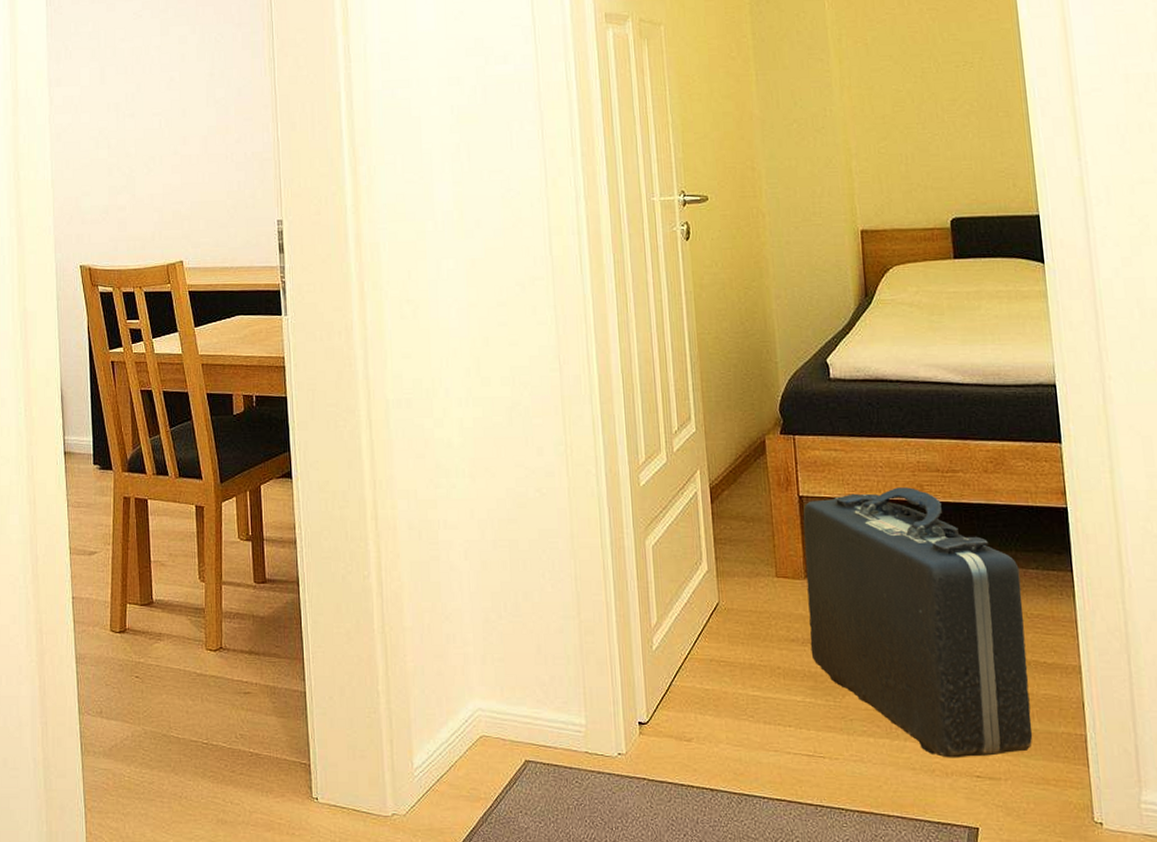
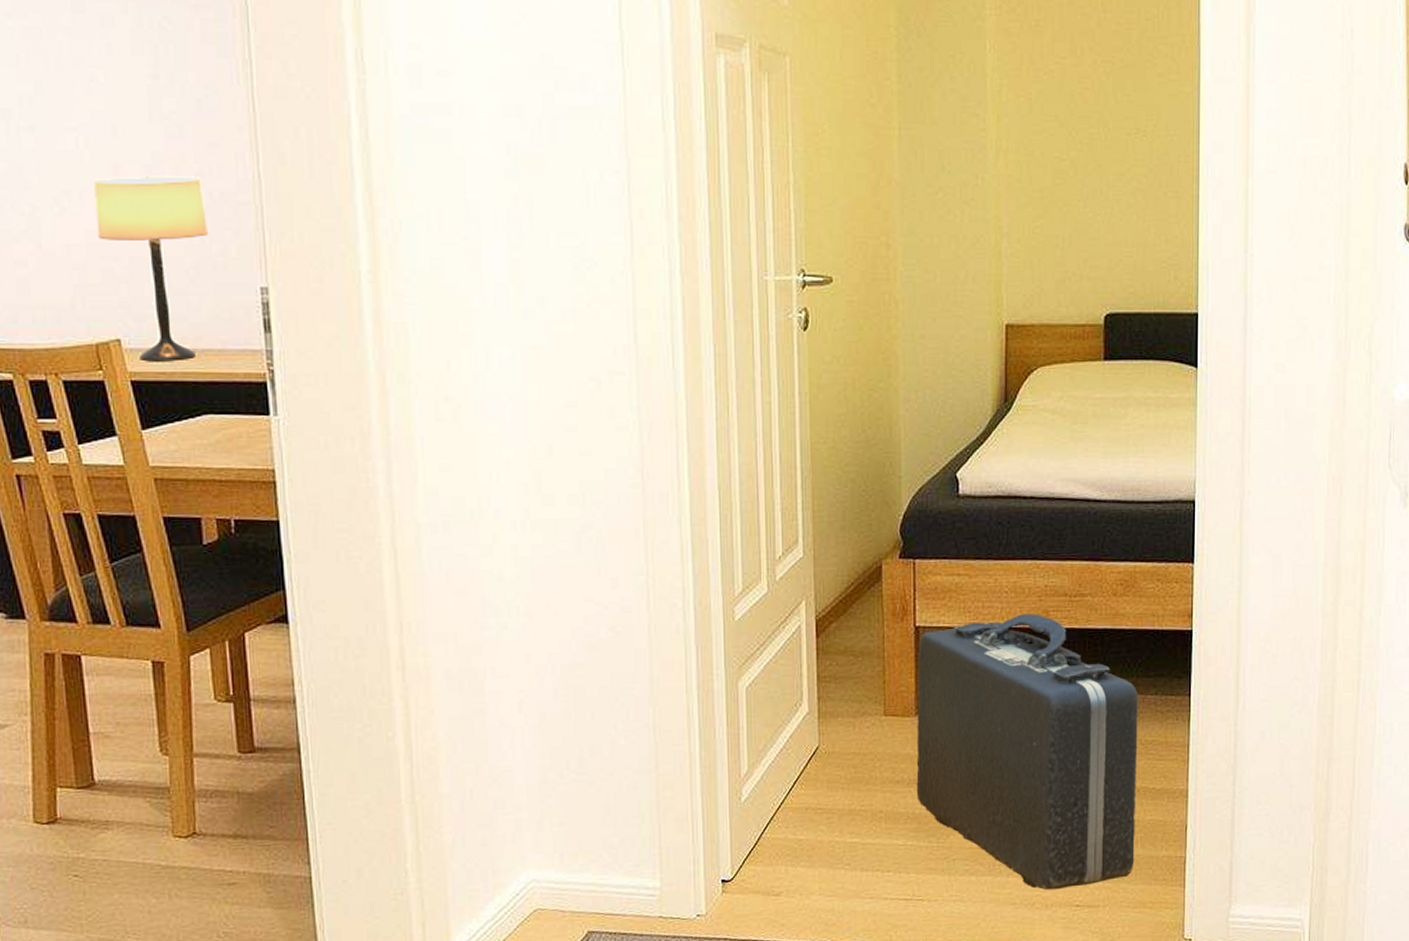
table lamp: none [170,143,243,277] -> present [94,176,208,362]

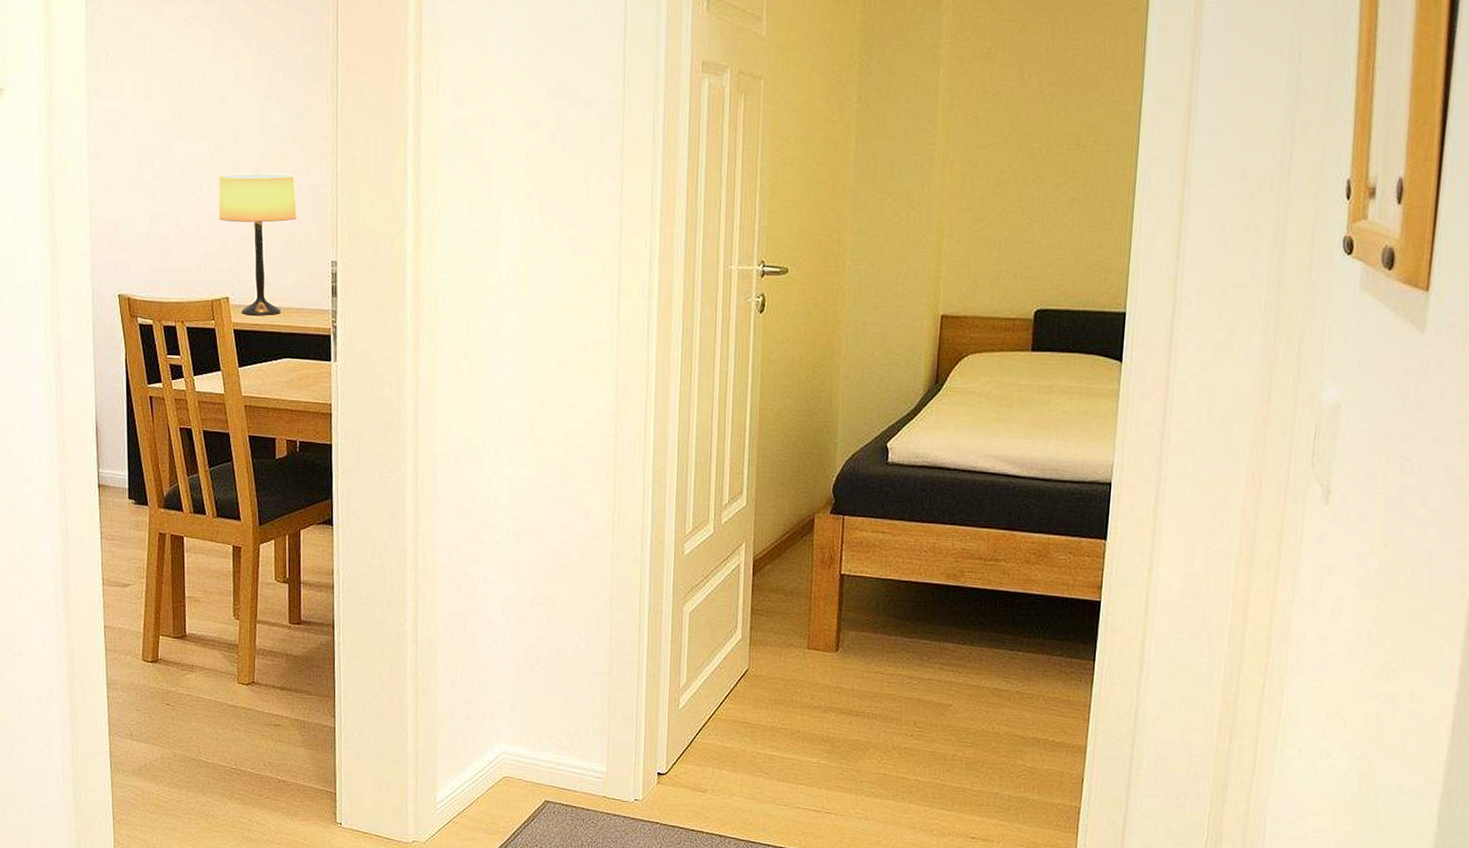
suitcase: present [916,614,1138,890] -> none [831,572,1044,821]

